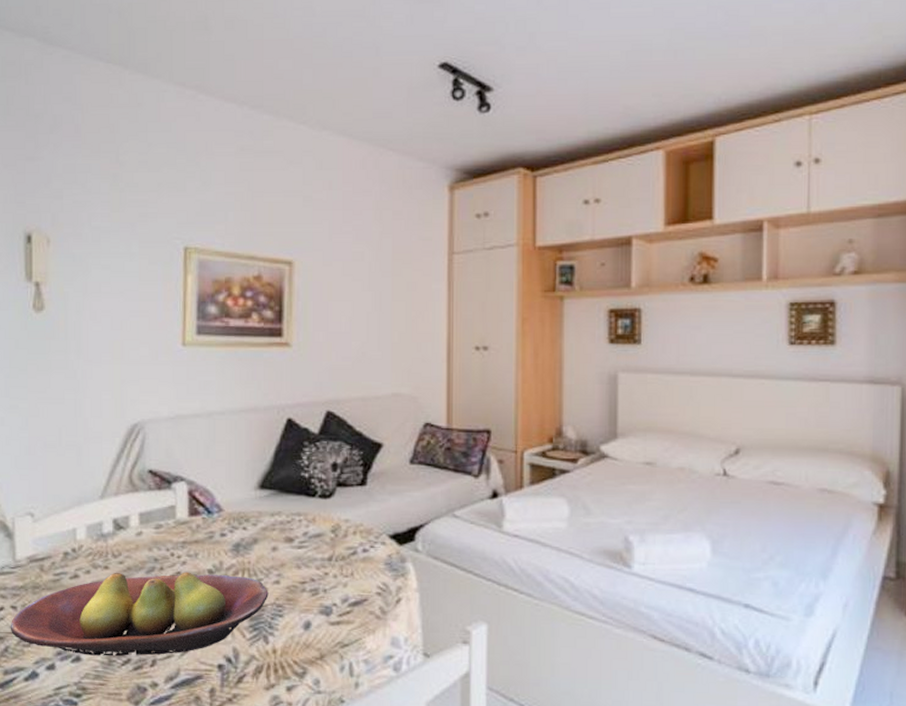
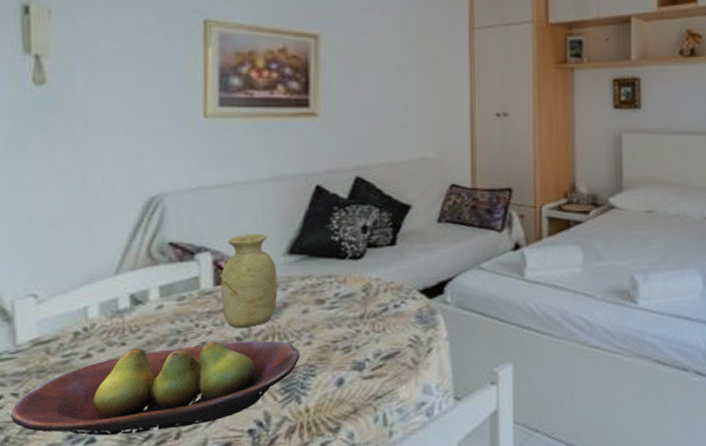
vase: none [194,465,248,562] -> present [220,233,278,329]

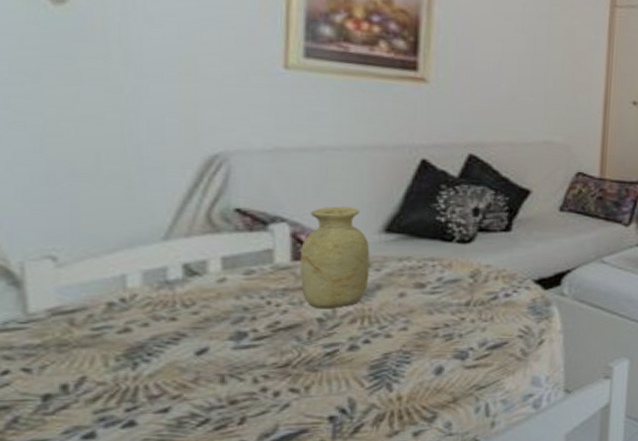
fruit bowl: present [10,340,300,436] -> none [20,321,394,419]

